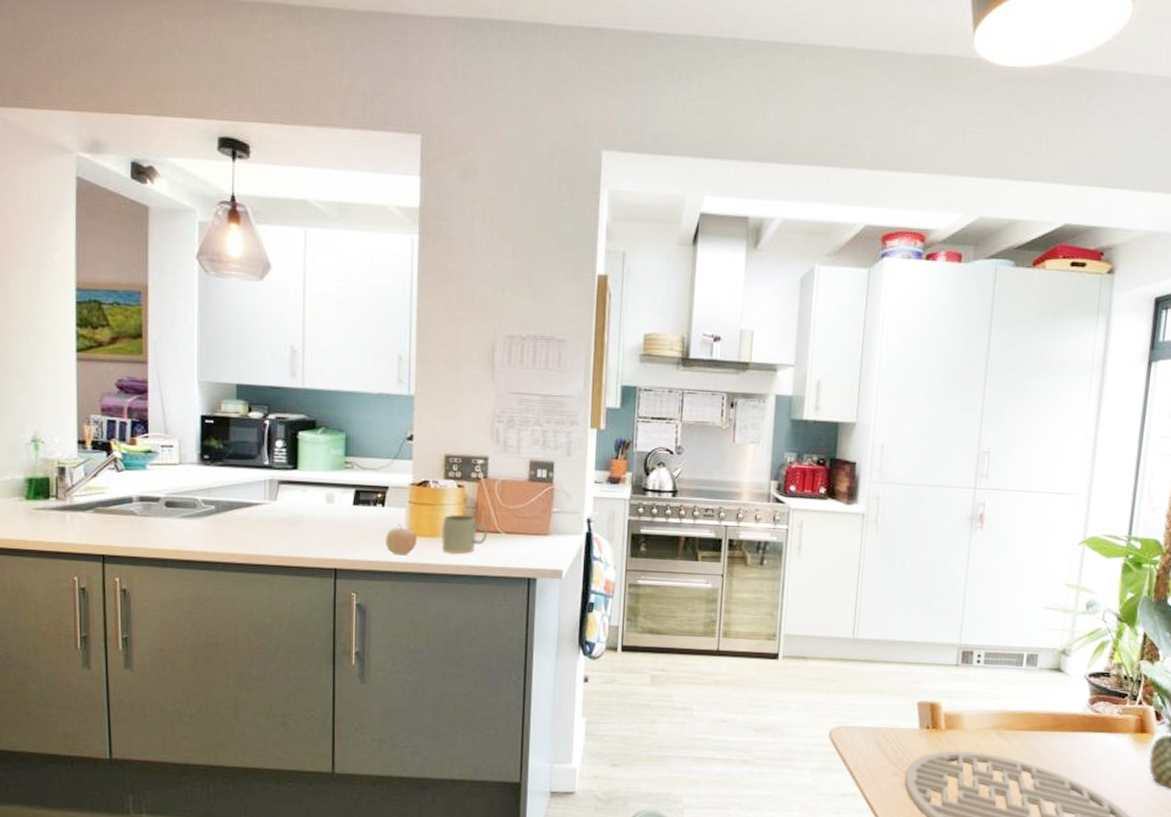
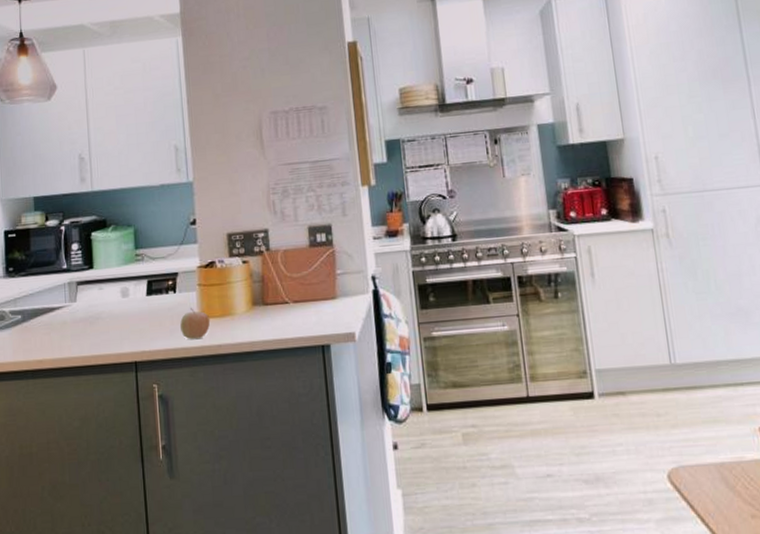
mug: present [441,514,488,554] -> none [232,289,278,331]

